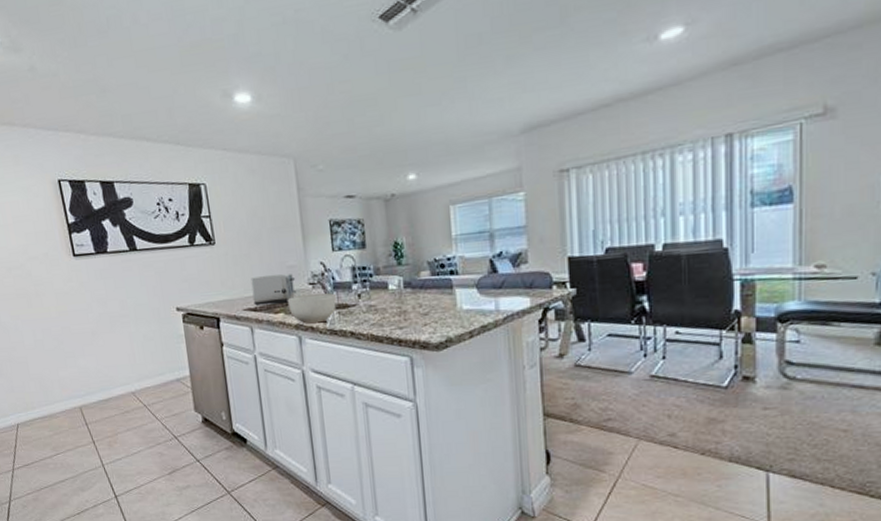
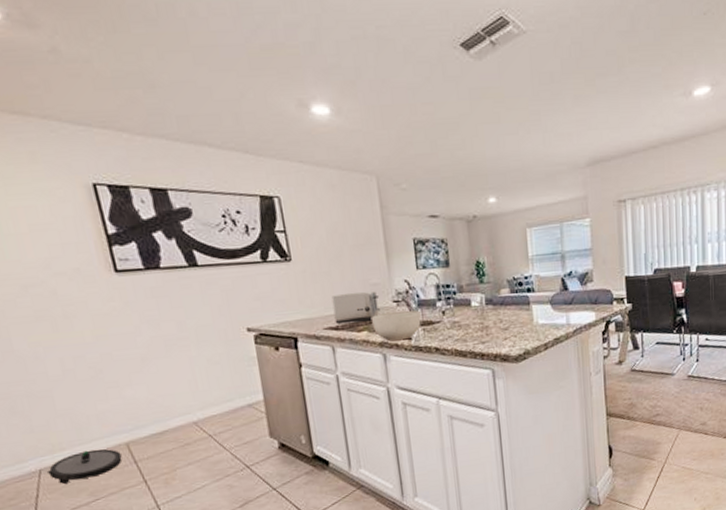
robot vacuum: none [22,410,77,438] -> present [46,448,122,484]

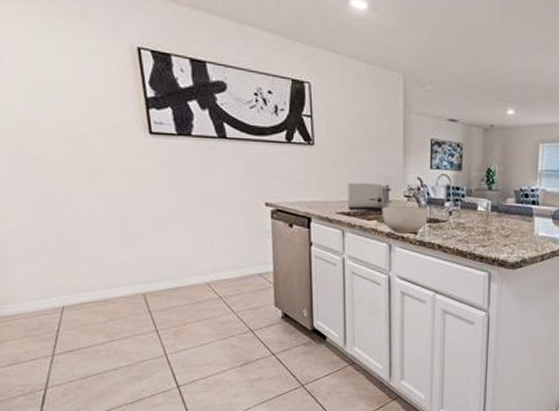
robot vacuum: present [46,448,122,484] -> none [68,295,138,322]

